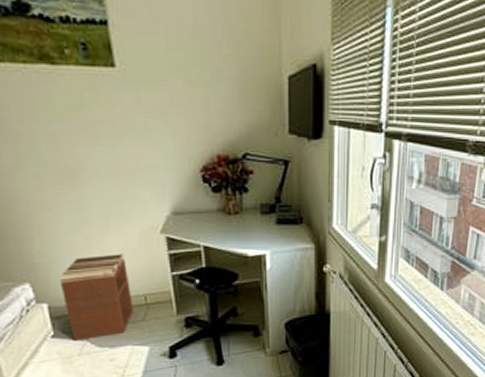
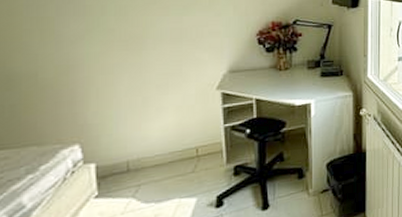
nightstand: present [60,254,134,341] -> none [113,110,185,199]

